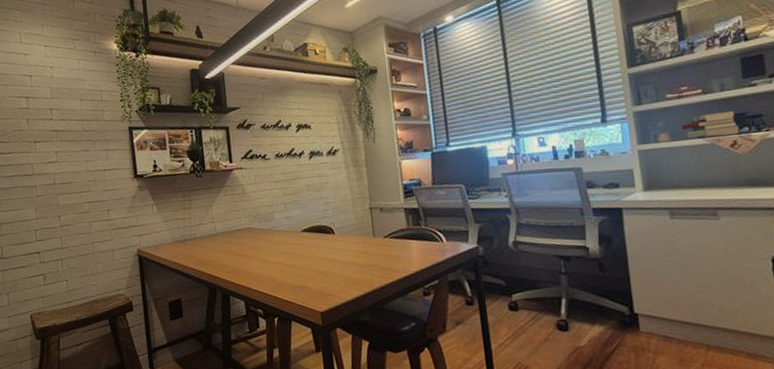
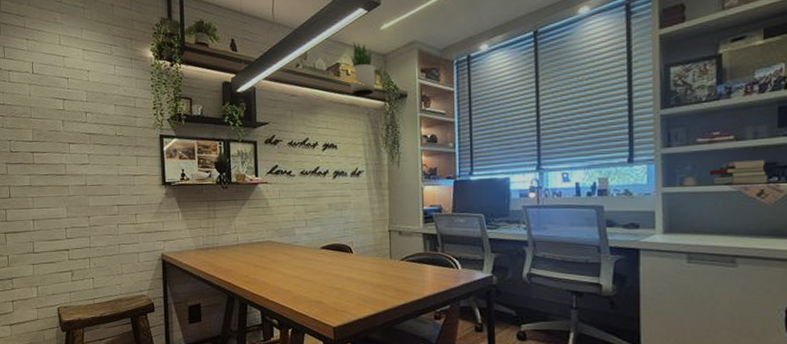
planter: none [316,21,345,76] -> present [349,42,376,97]

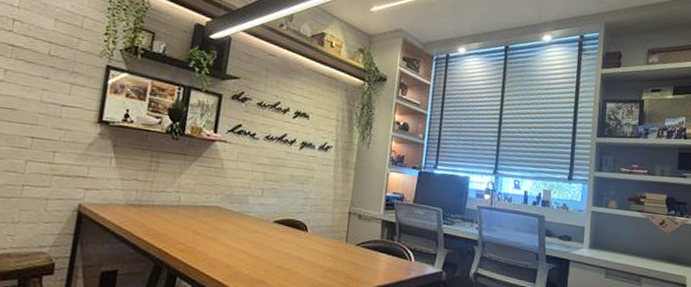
planter: present [349,42,376,97] -> none [332,16,360,72]

